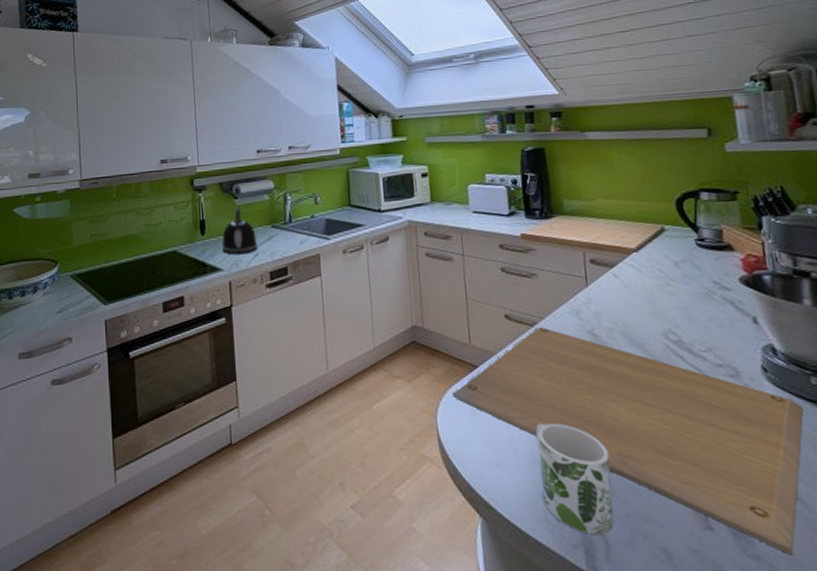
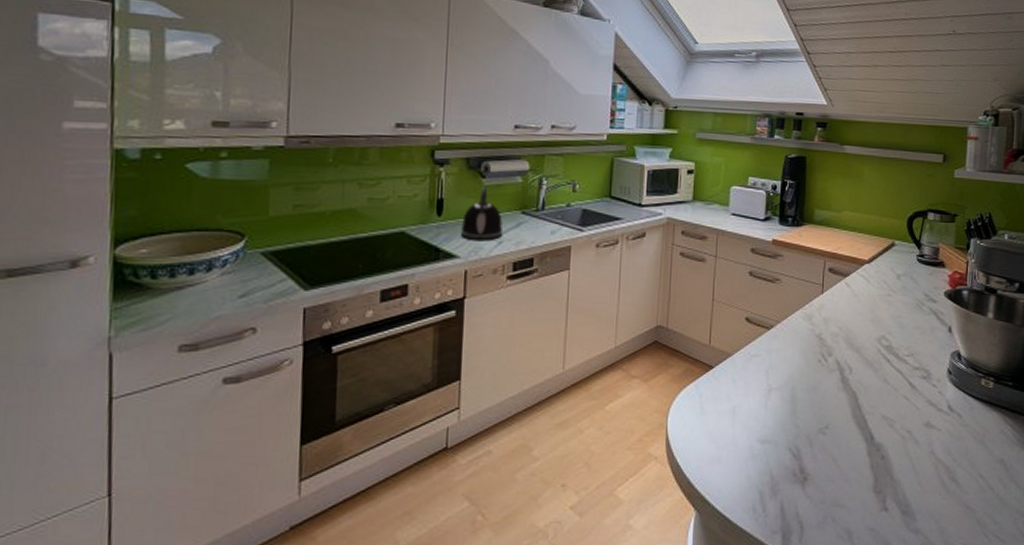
chopping board: present [452,327,804,555] -> none [686,331,971,528]
mug: present [535,423,615,536] -> none [752,421,816,521]

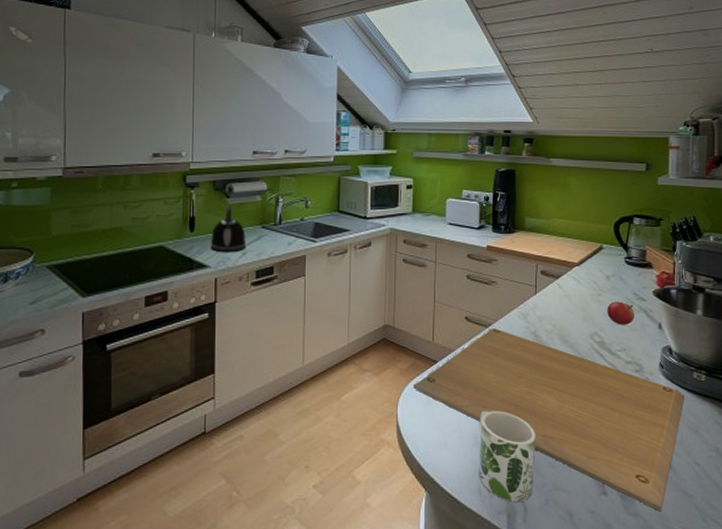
chopping board: none [686,331,971,528] -> present [413,328,684,512]
mug: none [752,421,816,521] -> present [478,410,536,503]
fruit: none [896,302,925,328] -> present [607,301,635,325]

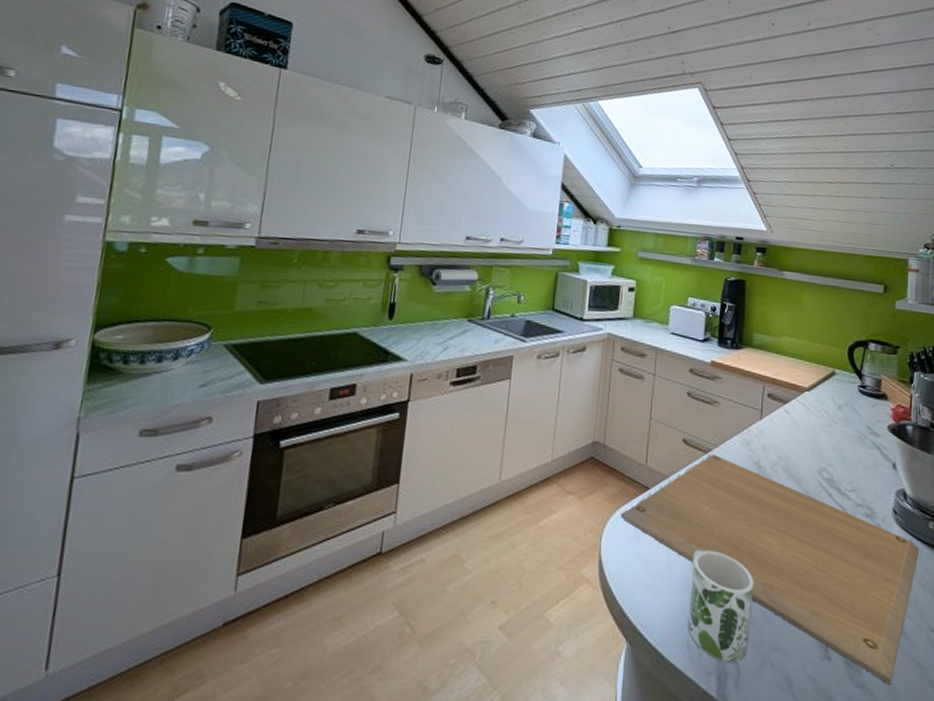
kettle: present [210,205,247,253] -> none [409,293,450,347]
fruit: present [607,301,635,325] -> none [837,434,868,462]

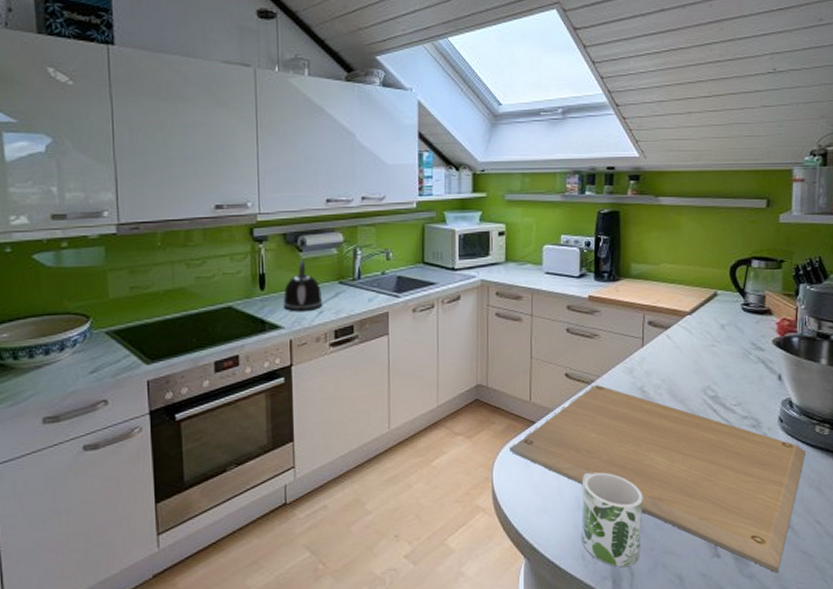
kettle: none [409,293,450,347] -> present [283,260,323,312]

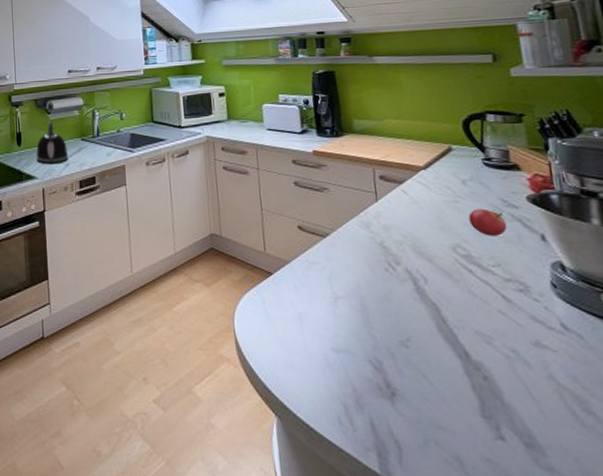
chopping board: present [509,385,805,573] -> none [249,238,595,469]
mug: present [580,472,643,568] -> none [328,330,407,440]
fruit: none [721,352,752,378] -> present [468,208,507,236]

